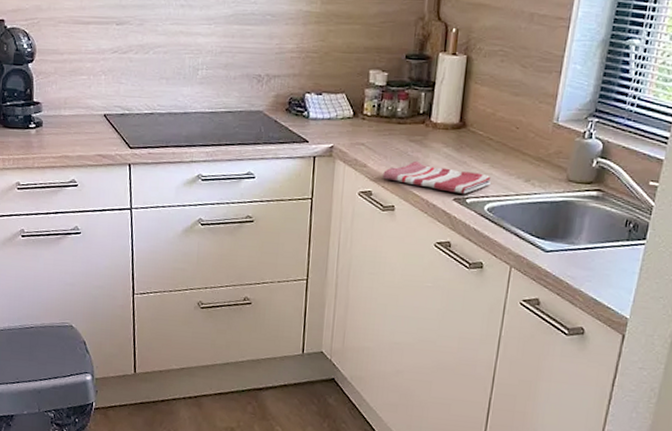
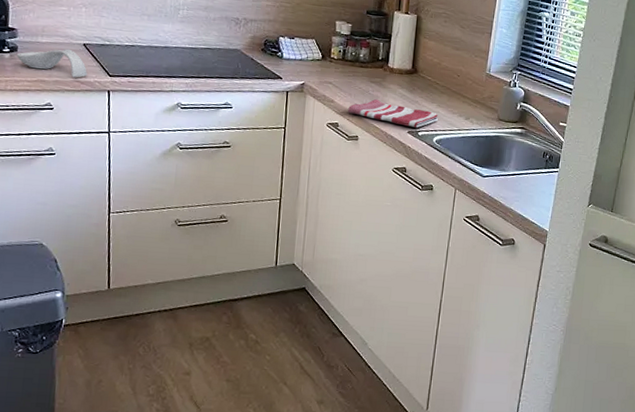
spoon rest: none [42,120,108,152] -> present [17,48,87,78]

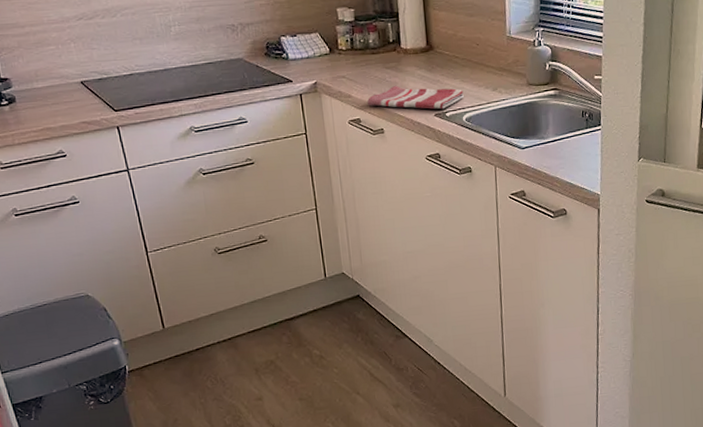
spoon rest: present [17,48,87,78] -> none [16,90,92,120]

